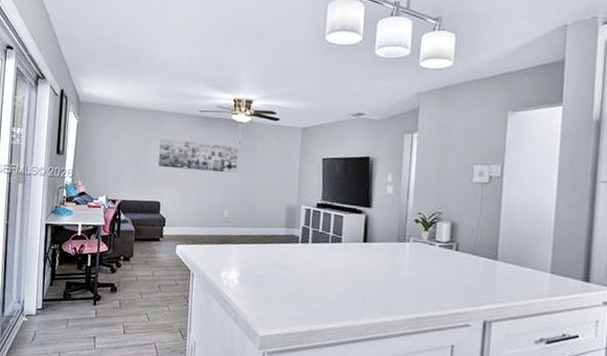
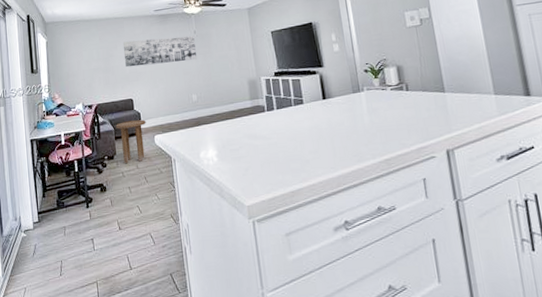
side table: none [137,224,170,269] -> present [116,119,146,164]

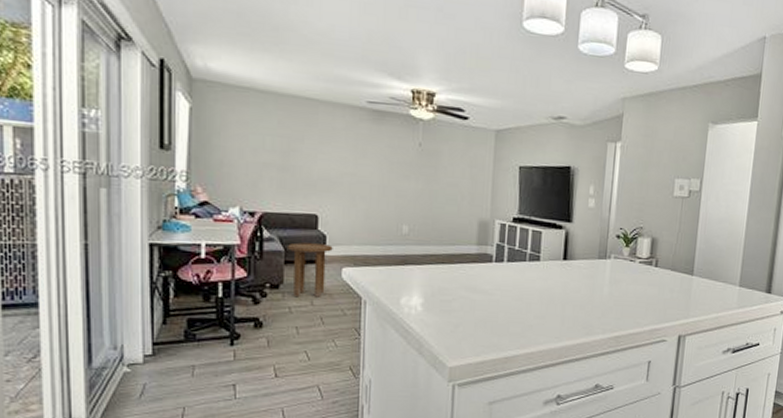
wall art: present [123,36,197,68] -> none [314,134,418,182]

